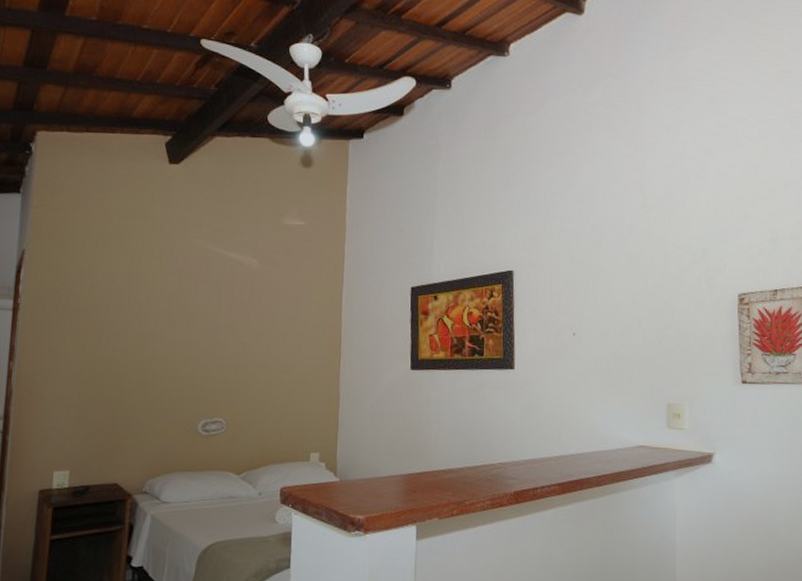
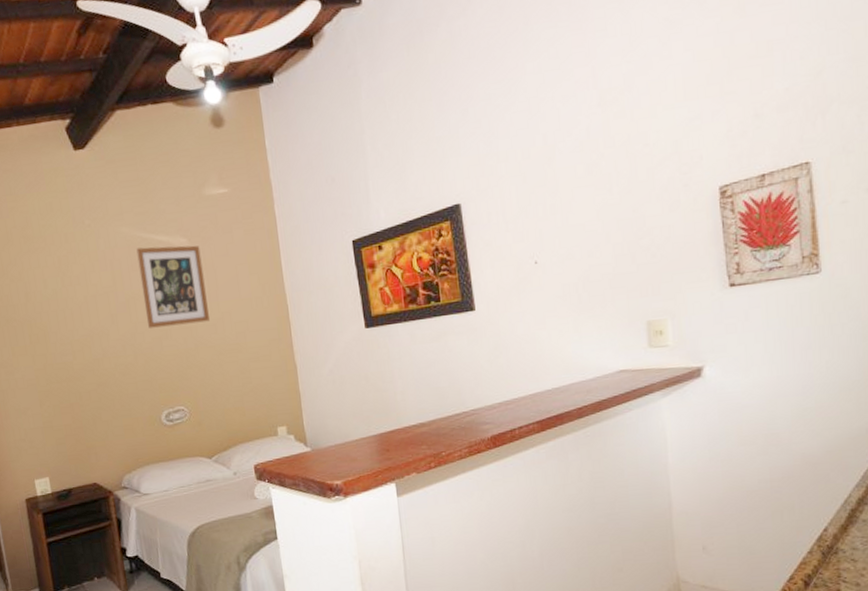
wall art: none [203,261,269,340] -> present [136,245,210,328]

